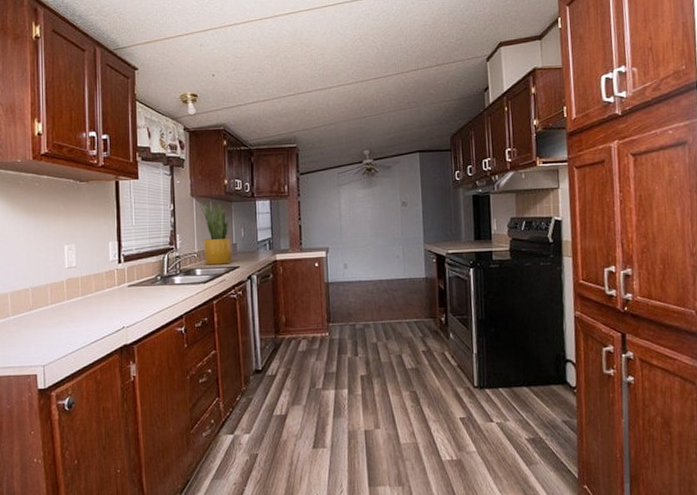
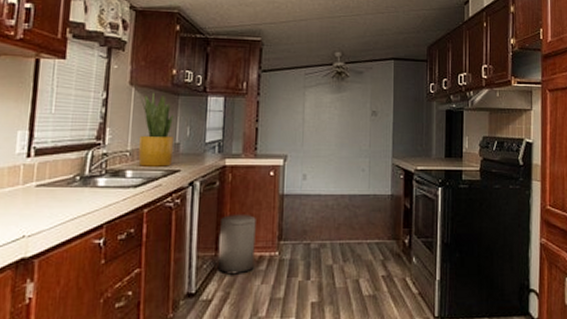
pedal bin: none [276,301,309,354] -> present [217,214,256,275]

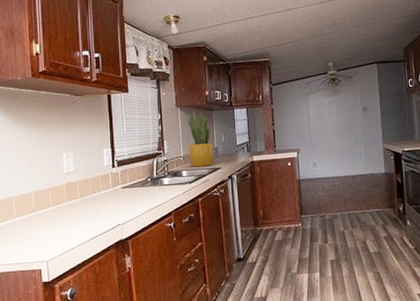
pedal bin: present [217,214,256,275] -> none [254,196,284,243]

